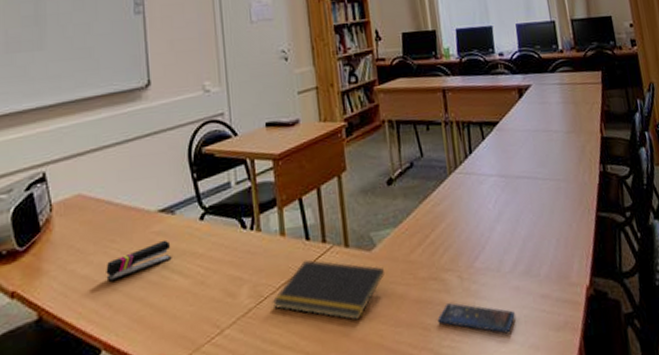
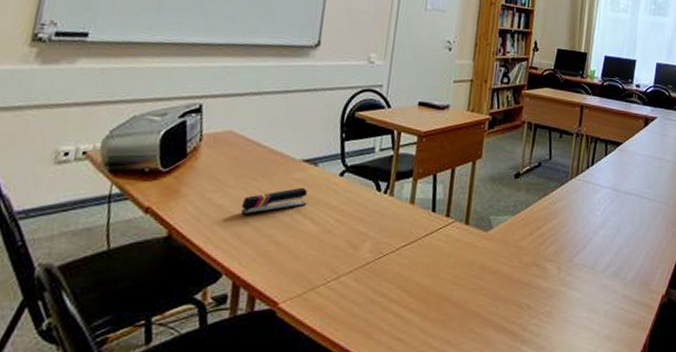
notepad: present [272,260,384,321] -> none [389,228,495,289]
smartphone: present [437,303,516,334] -> none [531,288,599,322]

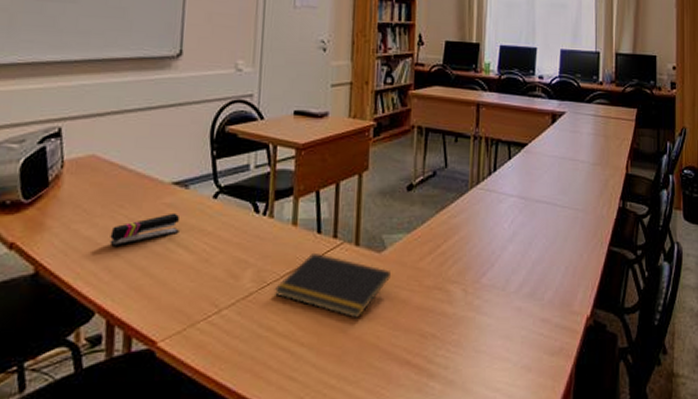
notepad: none [389,228,495,289] -> present [274,252,391,318]

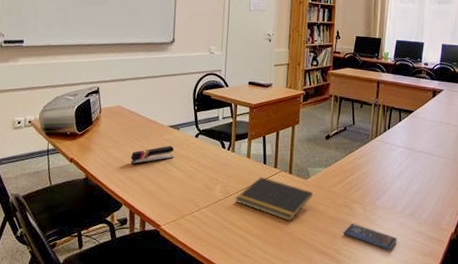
smartphone: none [436,314,514,351] -> present [343,223,398,251]

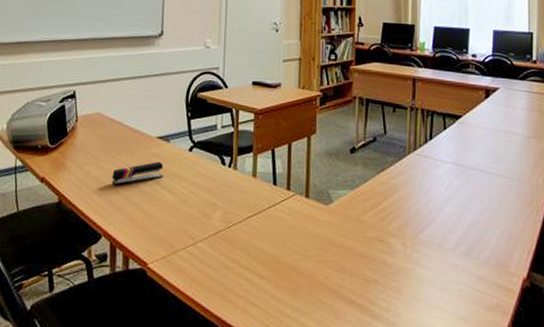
notepad: present [235,176,313,221] -> none [238,201,337,260]
smartphone: present [343,223,398,251] -> none [378,264,451,302]

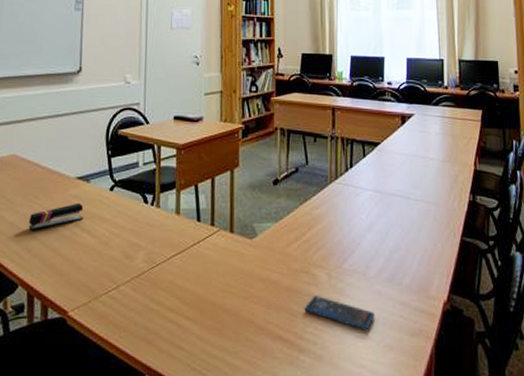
smartphone: none [378,264,451,302] -> present [304,296,376,331]

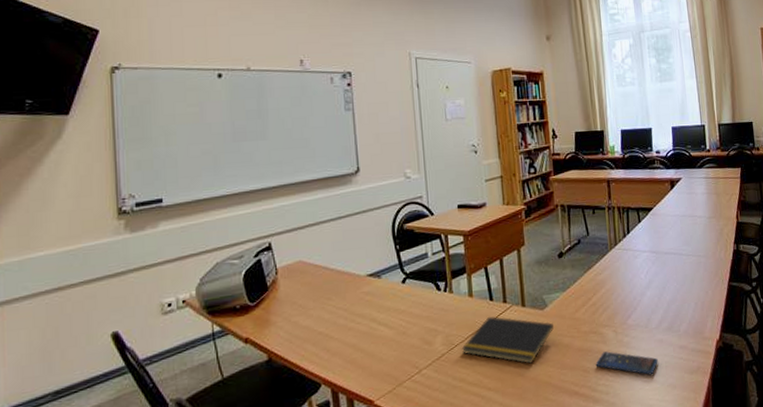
stapler: present [28,202,83,230] -> none [324,298,379,331]
notepad: none [162,238,262,297] -> present [461,316,554,364]

